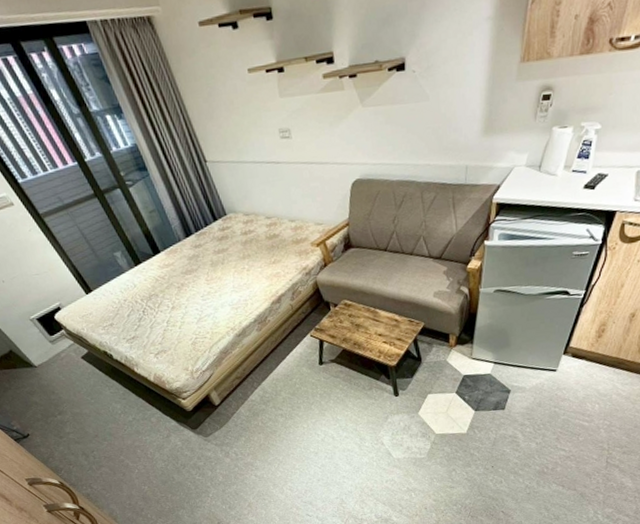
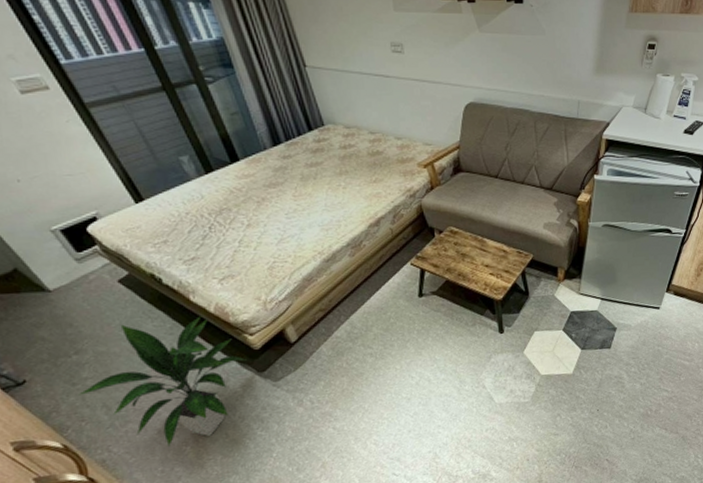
indoor plant: none [64,384,182,486] -> present [77,316,247,447]

